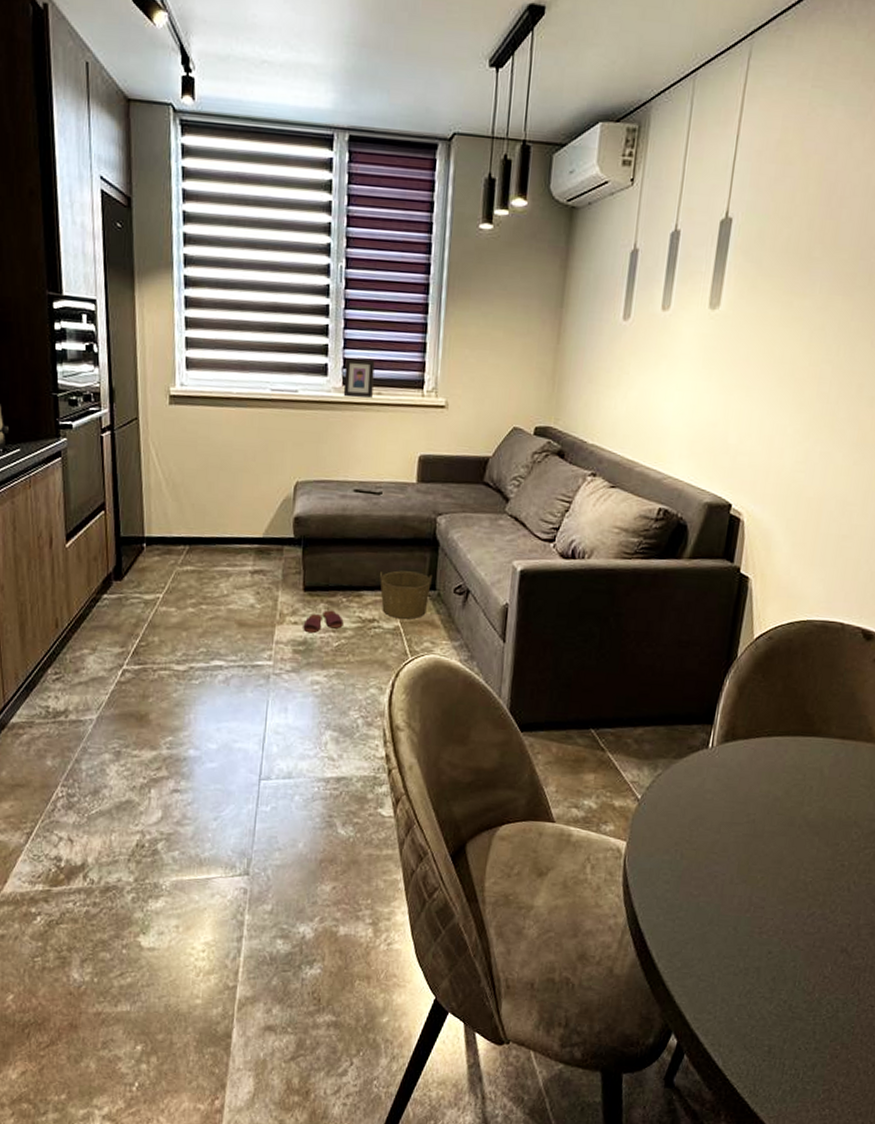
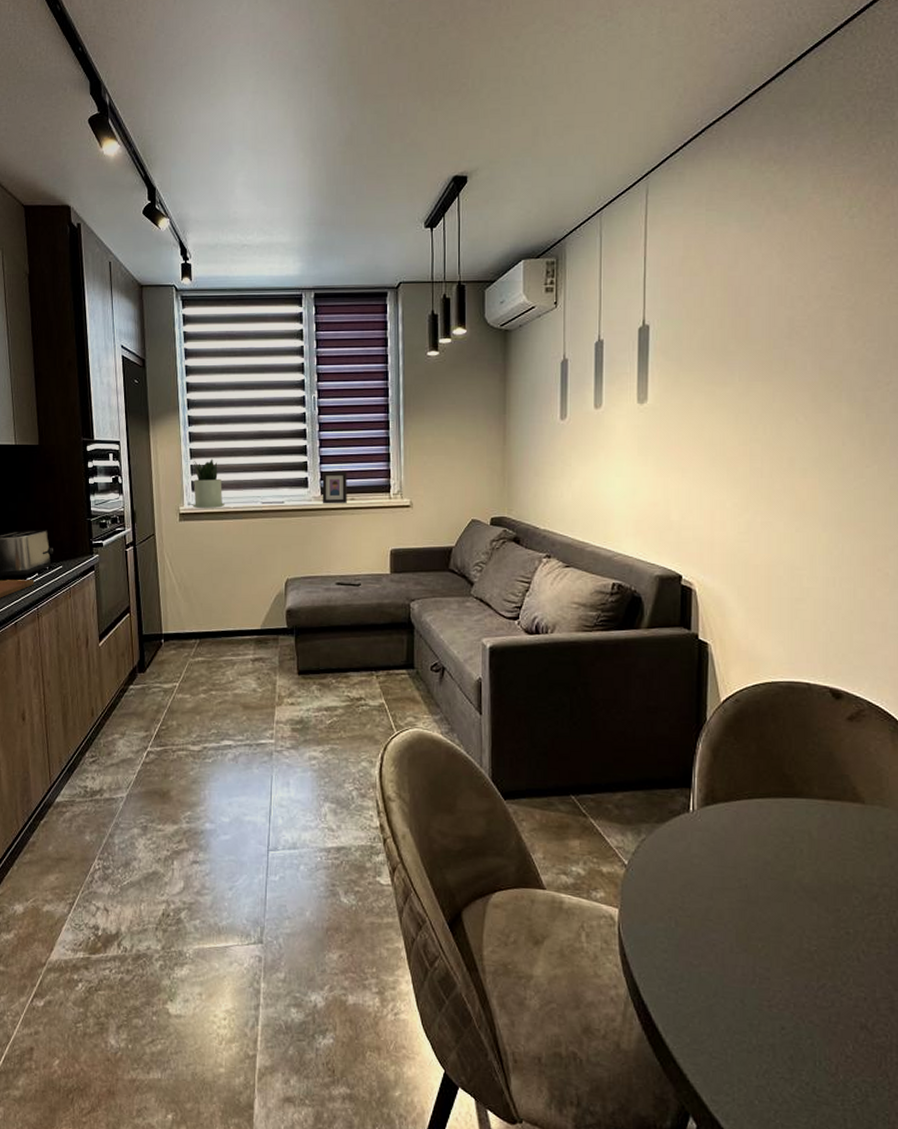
planter: none [186,331,226,393] -> present [192,459,225,509]
slippers: present [303,610,344,633] -> none [299,691,334,712]
basket: present [380,570,432,620] -> none [364,652,410,696]

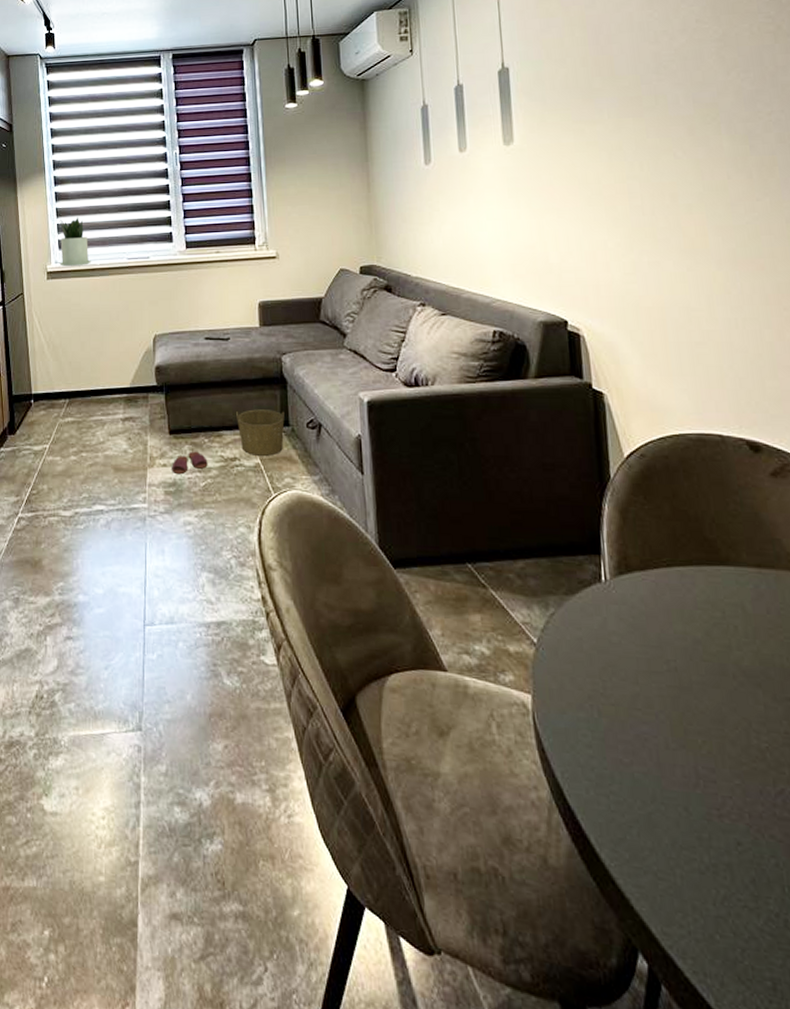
slippers: none [299,691,334,712] -> present [172,451,208,474]
picture frame: present [322,472,347,504] -> none [186,225,212,258]
basket: none [364,652,410,696] -> present [236,409,285,456]

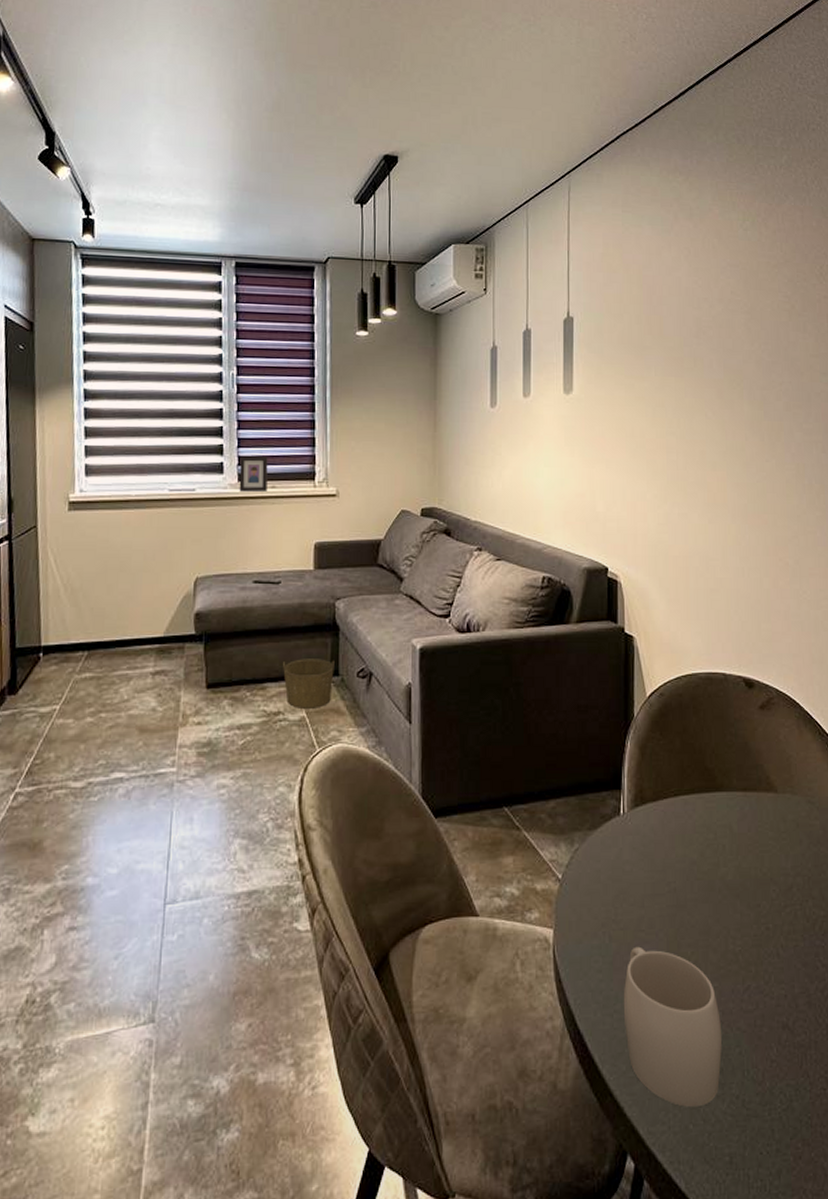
planter: present [59,217,91,267] -> none [85,439,125,497]
slippers: present [172,451,208,474] -> none [207,706,248,732]
picture frame: none [186,225,212,258] -> present [239,456,268,493]
mug: none [619,725,752,917] -> present [623,946,723,1107]

